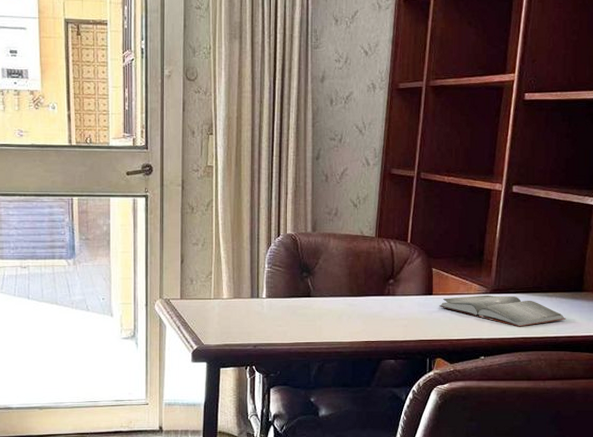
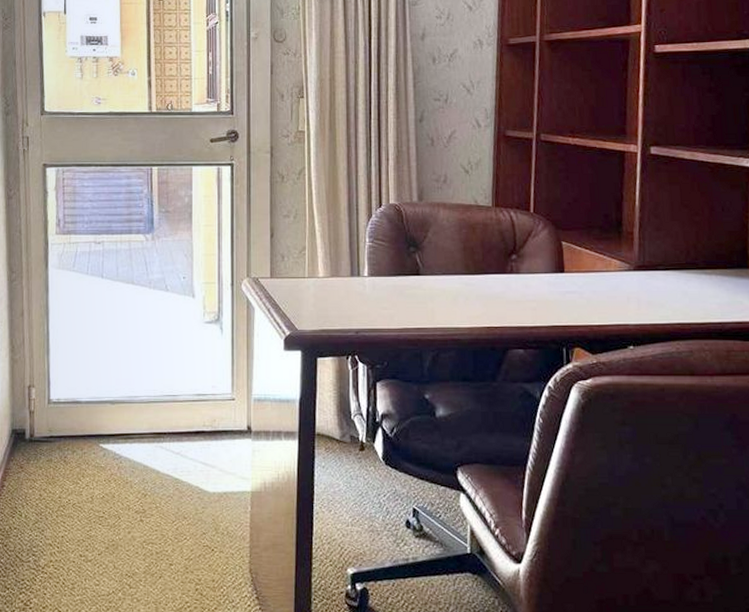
hardback book: present [439,295,566,327] -> none [573,272,731,311]

